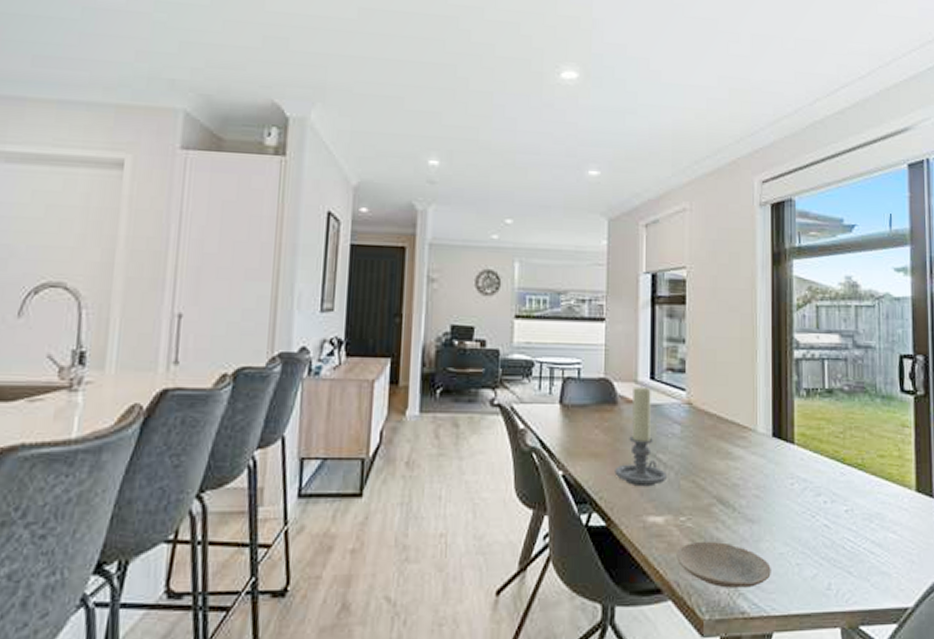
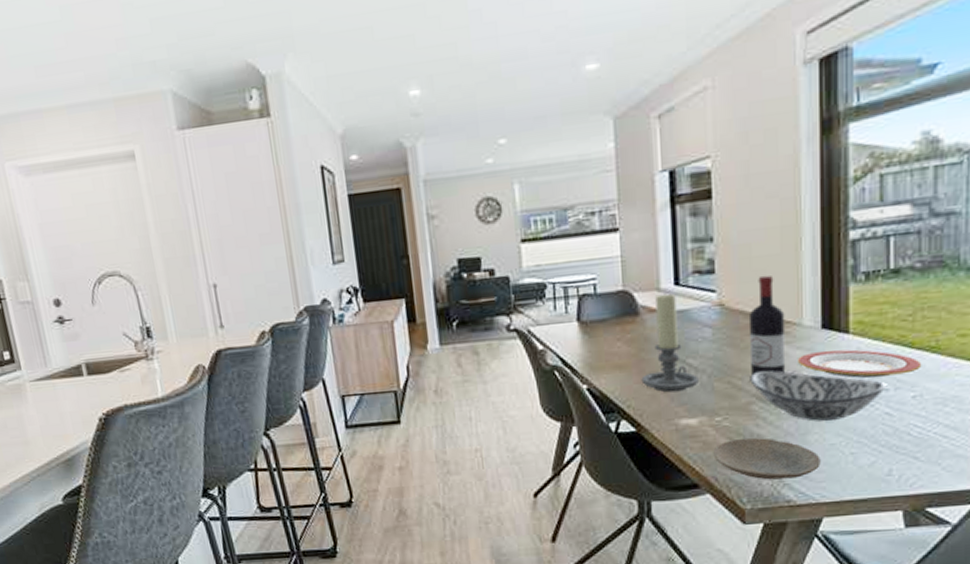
wine bottle: none [712,380,743,477] -> present [748,275,786,376]
decorative bowl: none [712,474,824,528] -> present [750,371,886,421]
plate: none [752,458,852,490] -> present [797,349,922,379]

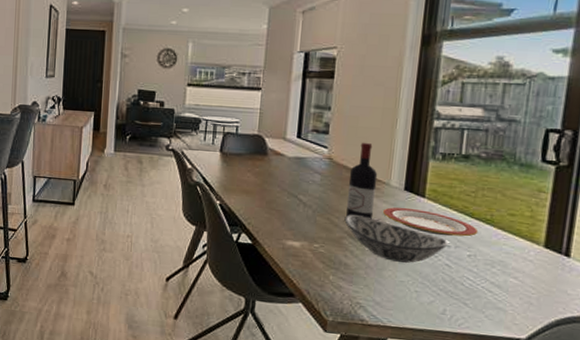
candle holder: present [641,293,699,393] -> none [261,142,306,219]
plate: present [713,438,821,480] -> none [308,263,391,303]

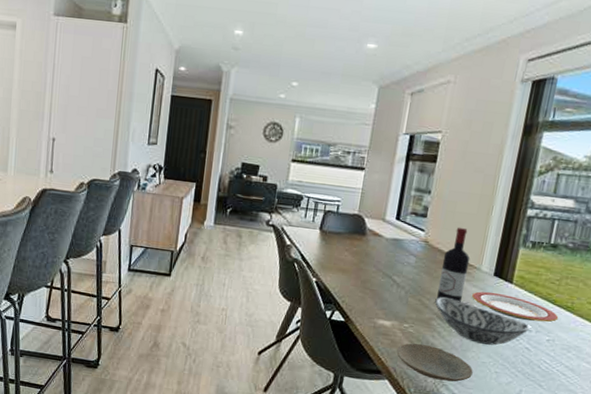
plate: none [308,263,391,303] -> present [396,343,473,382]

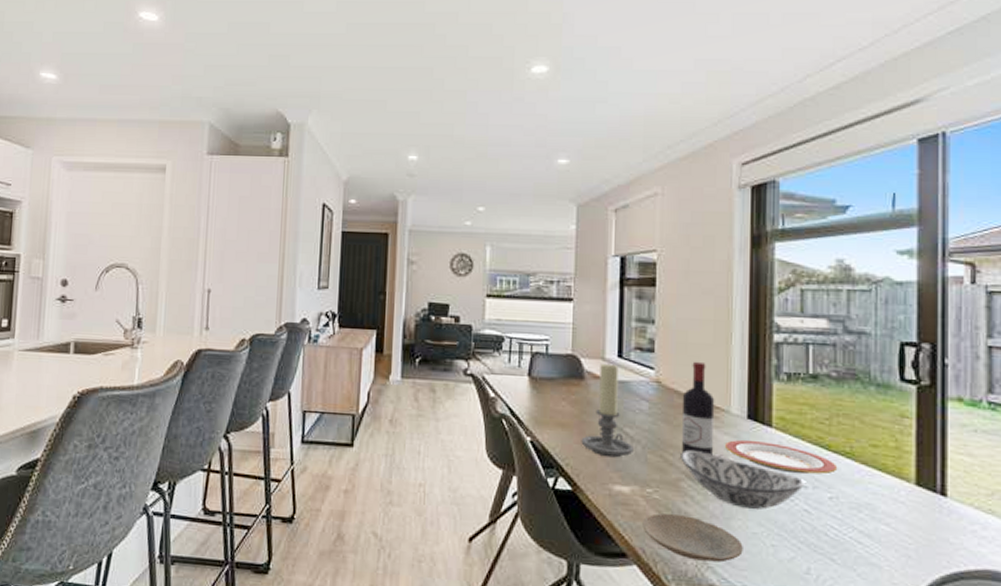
candle holder: none [356,223,399,299] -> present [581,363,633,458]

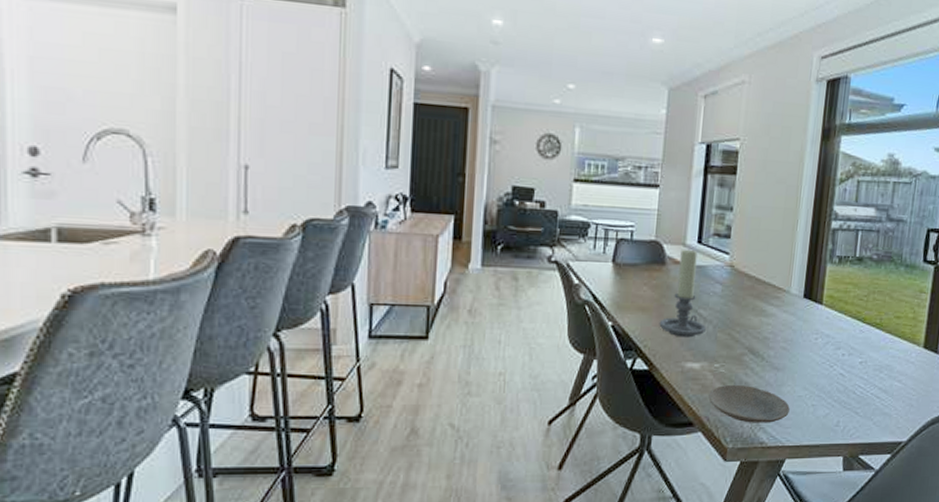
decorative bowl: present [680,451,805,509] -> none [745,328,843,376]
wine bottle: present [681,361,715,456] -> none [747,246,779,332]
plate: present [724,439,838,475] -> none [782,316,869,344]

